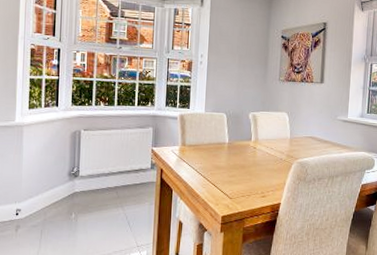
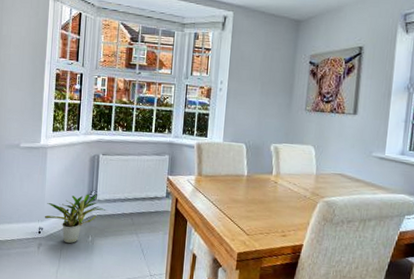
potted plant: none [21,171,90,223] -> present [44,194,106,244]

